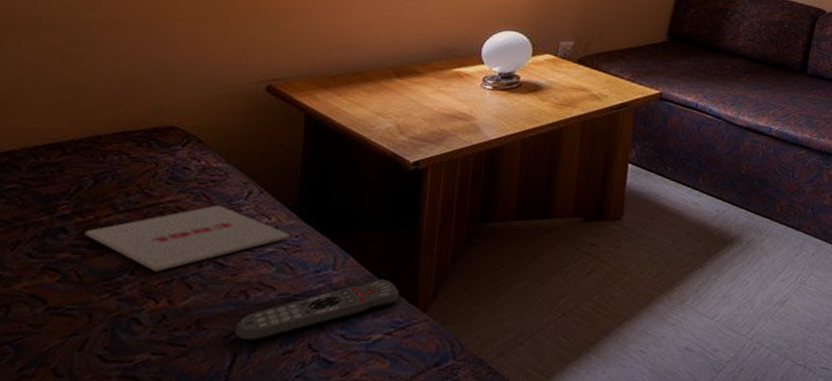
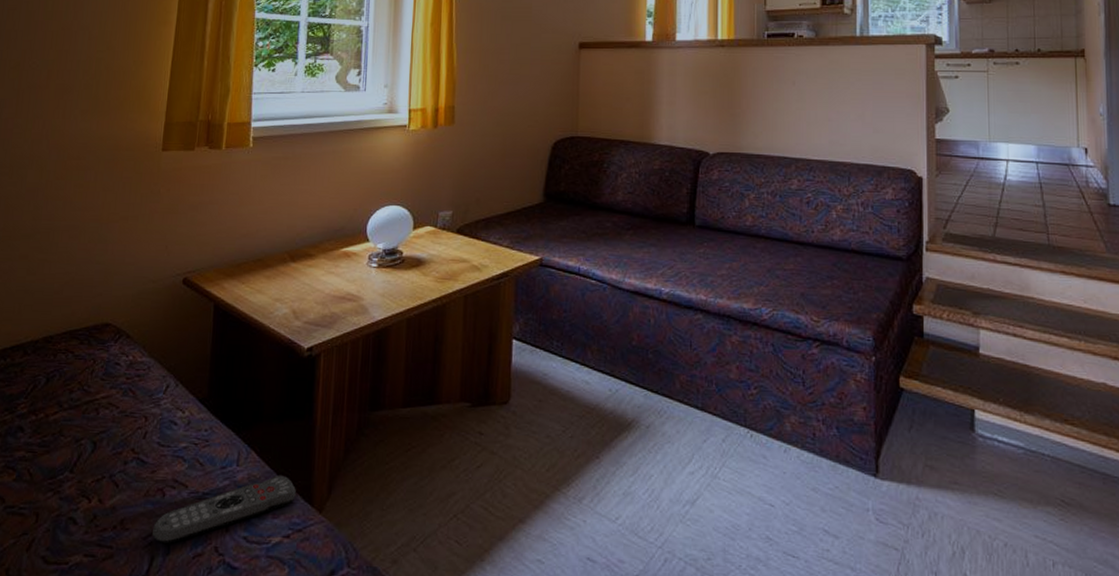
magazine: present [84,205,291,272] -> none [36,400,201,470]

